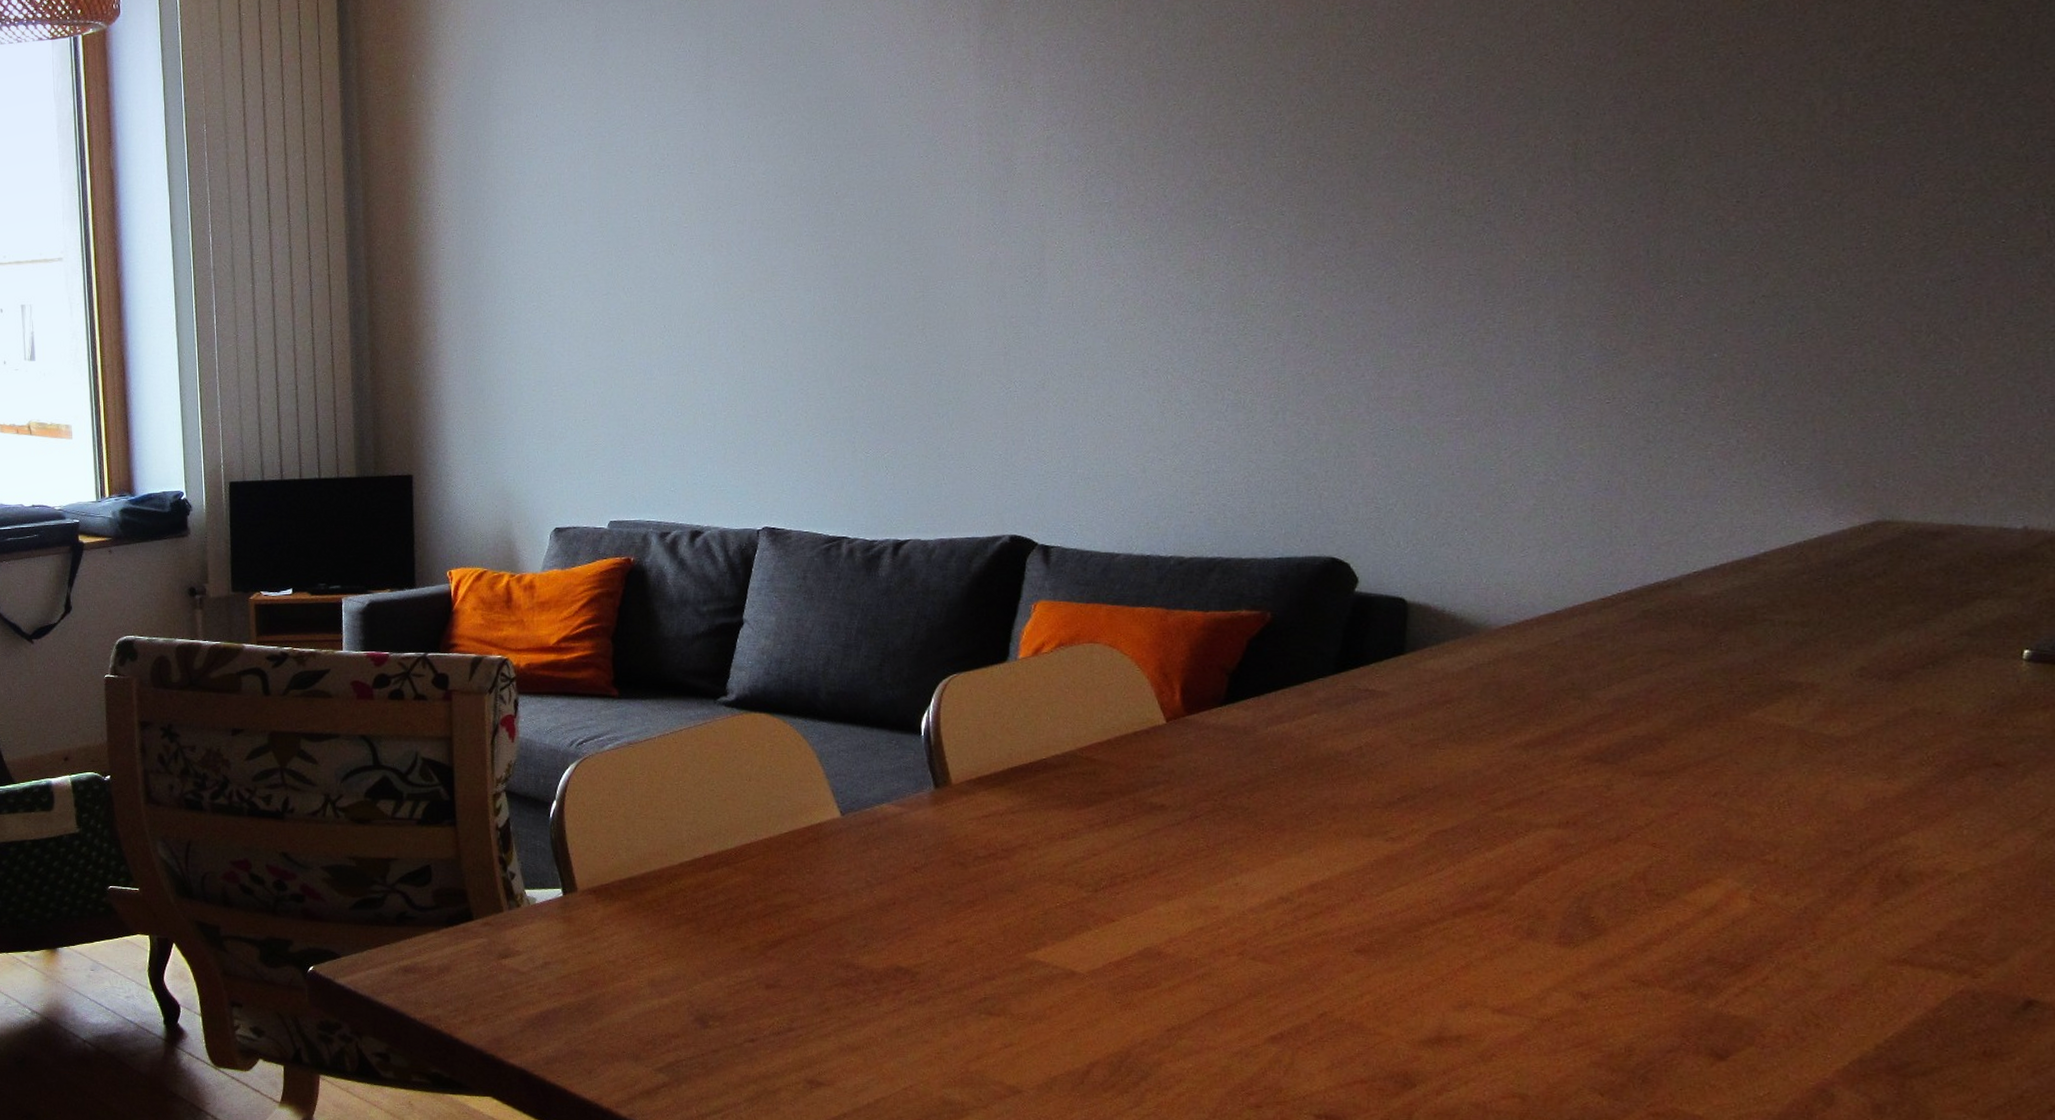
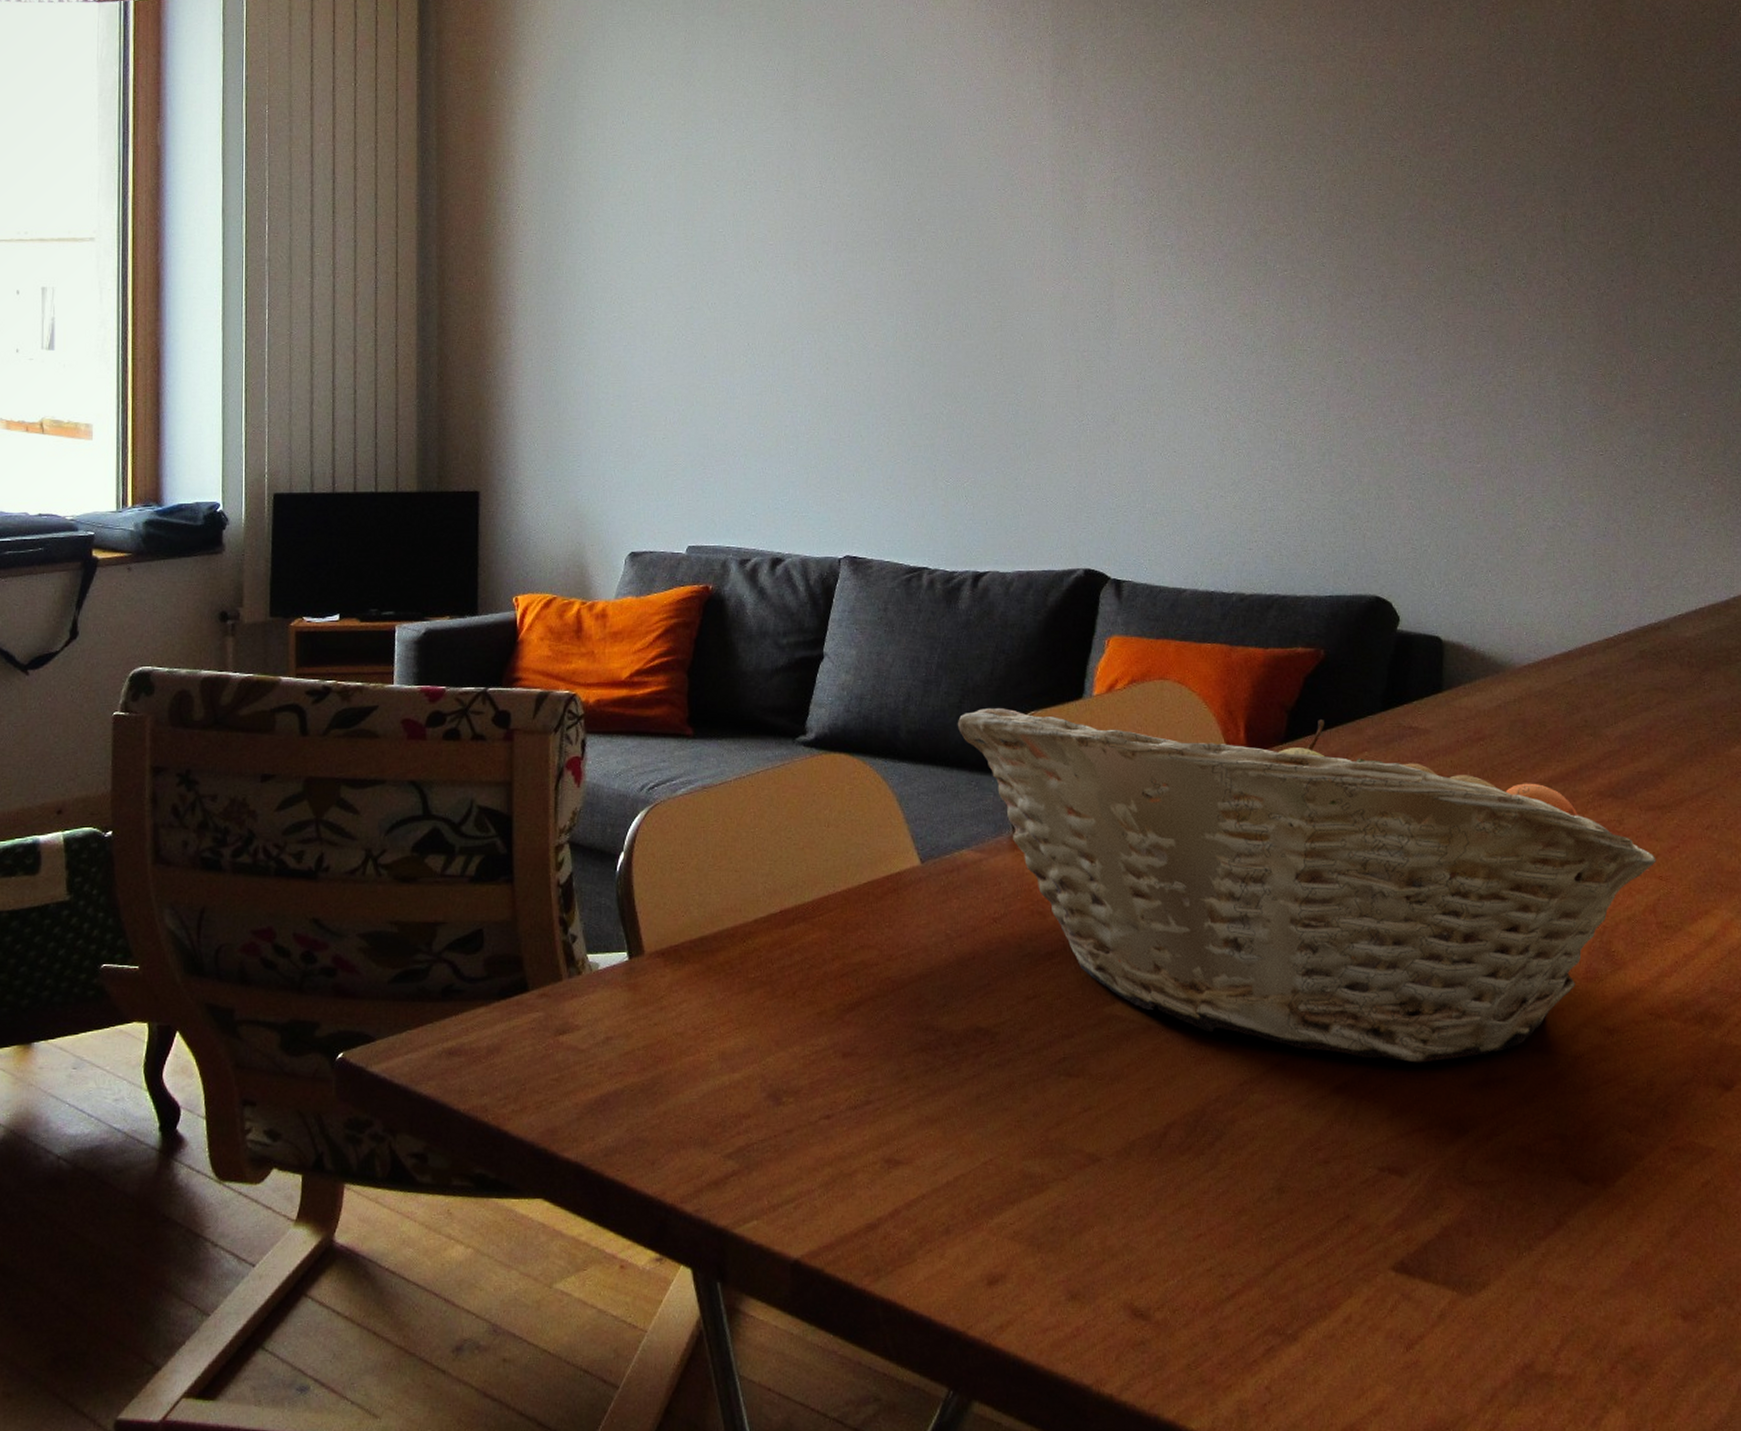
fruit basket: none [877,670,1650,1018] -> present [957,707,1657,1063]

